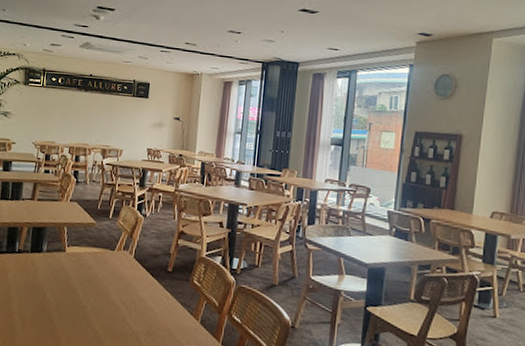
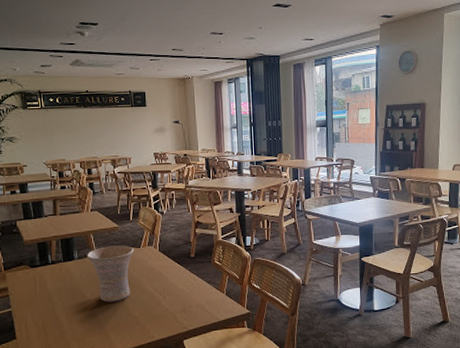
vase: none [56,243,108,309] -> present [87,245,135,303]

